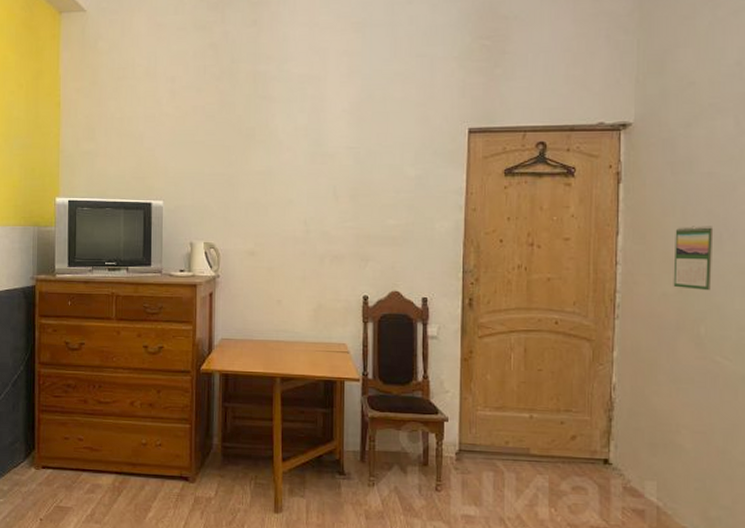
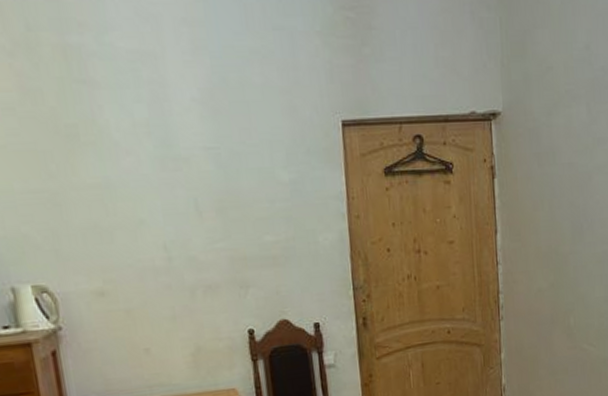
calendar: present [673,226,714,291] -> none [545,217,577,283]

